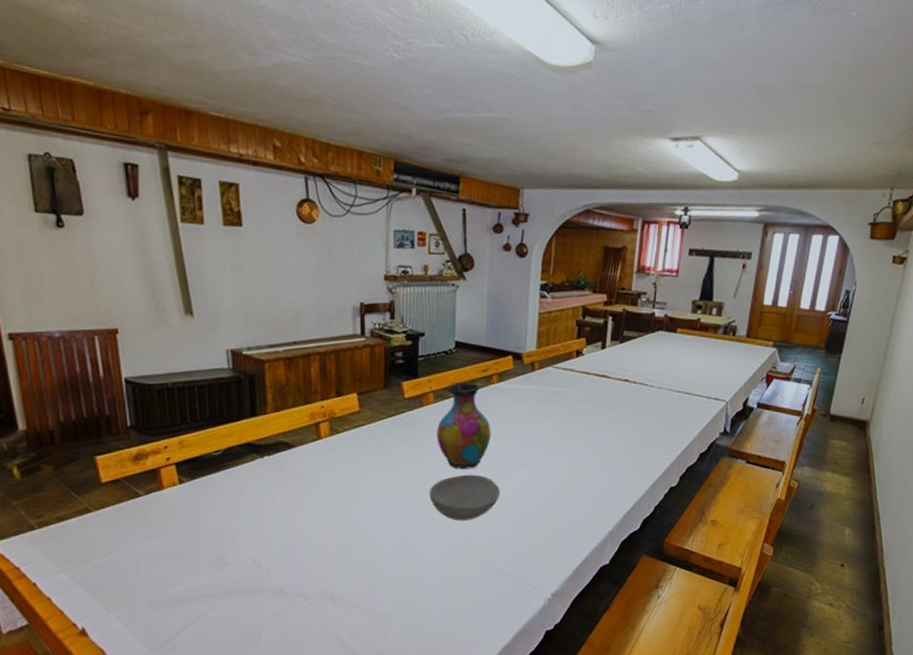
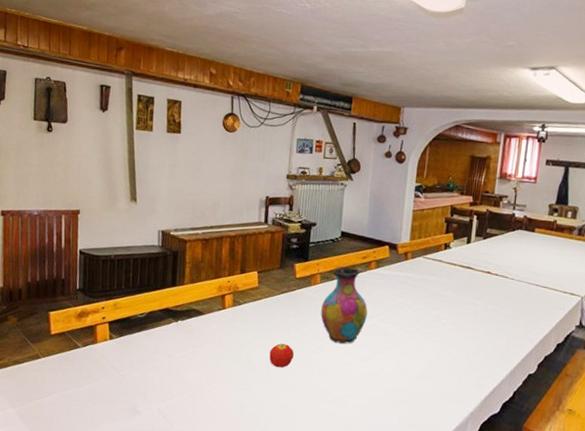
fruit: none [379,474,408,501] -> present [269,343,294,368]
bowl: present [429,474,500,521] -> none [311,348,373,391]

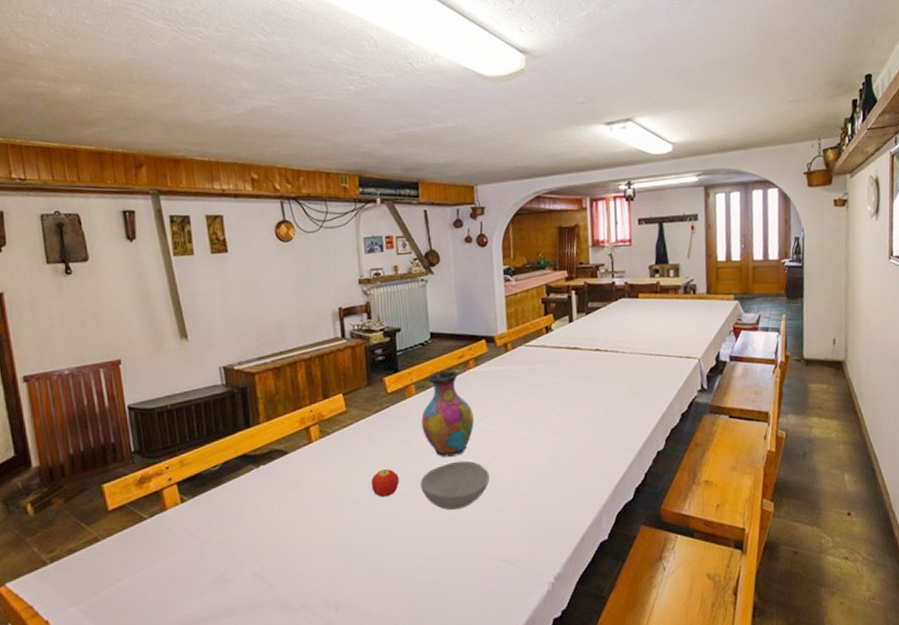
bowl: none [311,348,373,391] -> present [420,460,490,511]

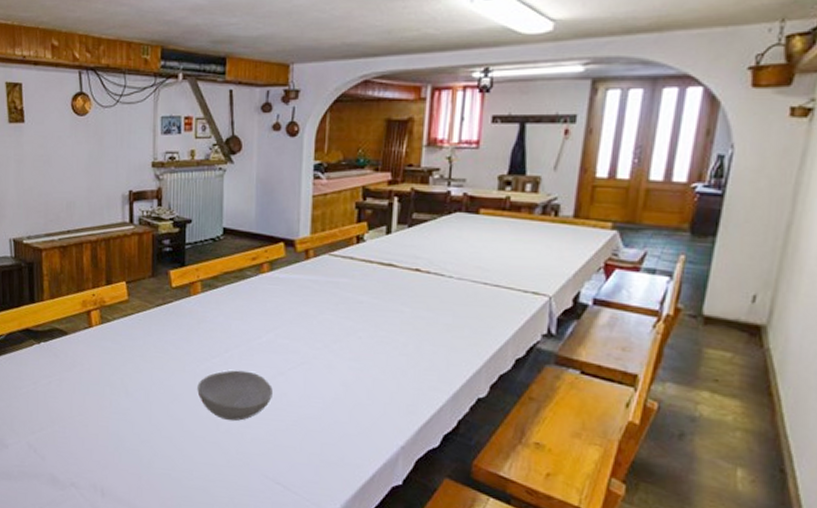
fruit: present [371,469,399,498] -> none [147,366,176,395]
vase: present [421,371,474,458] -> none [205,272,262,365]

